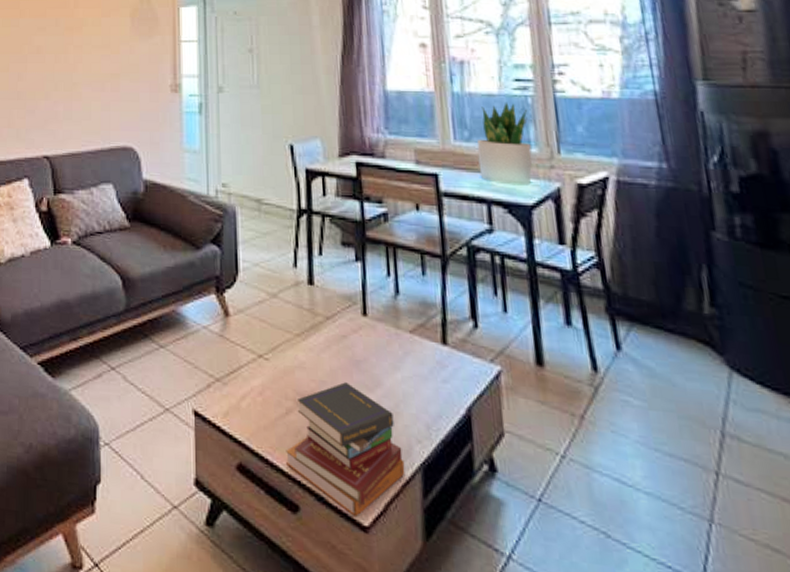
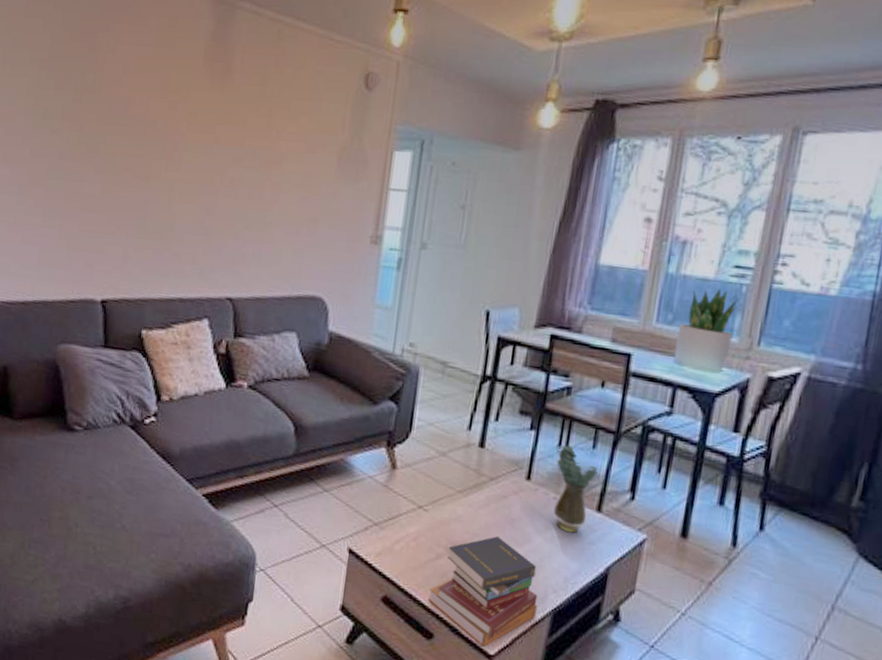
vase: none [385,271,434,372] -> present [553,442,598,533]

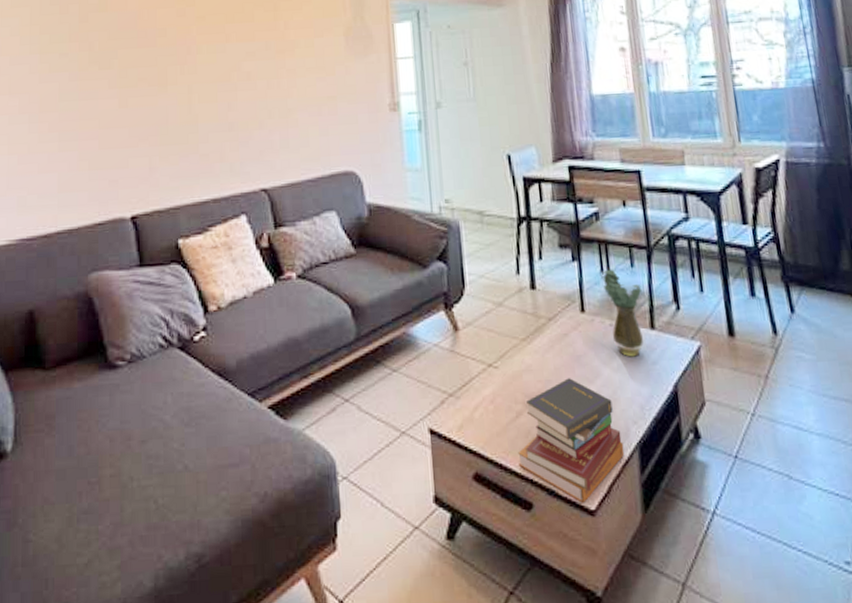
planter: present [673,288,740,374] -> none [673,98,719,175]

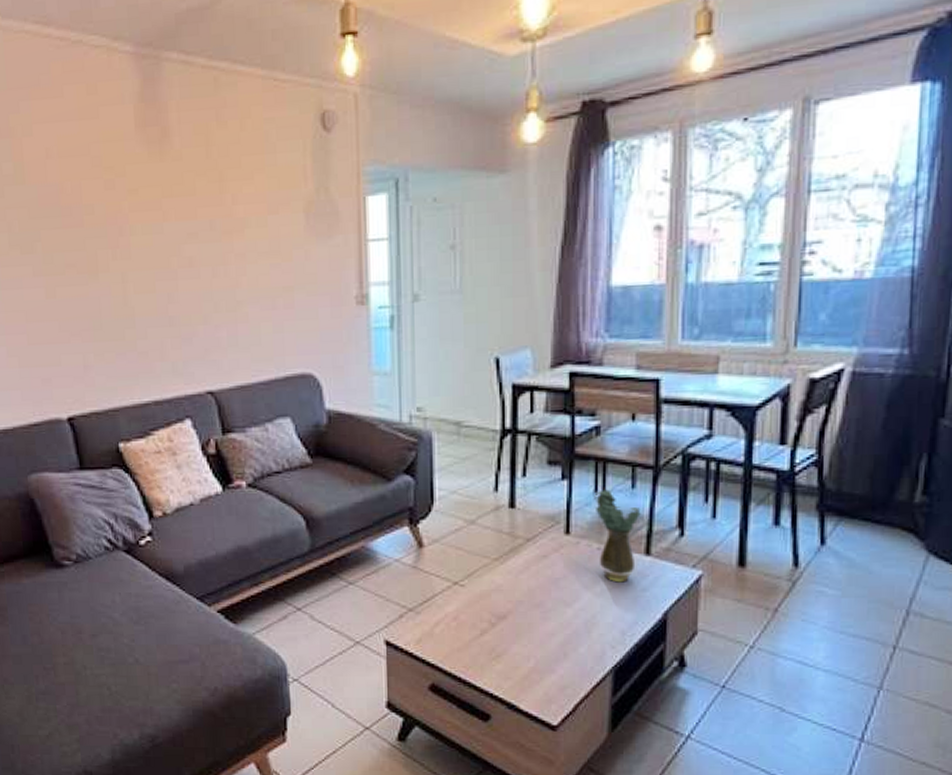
books: present [518,378,625,503] -> none [479,600,597,718]

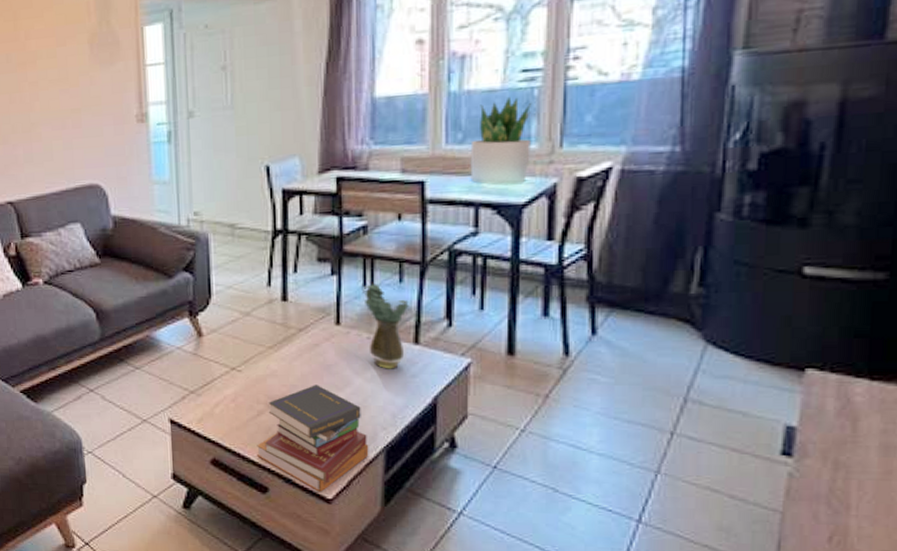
books: none [479,600,597,718] -> present [257,385,369,492]
planter: none [705,290,769,386] -> present [470,96,532,186]

